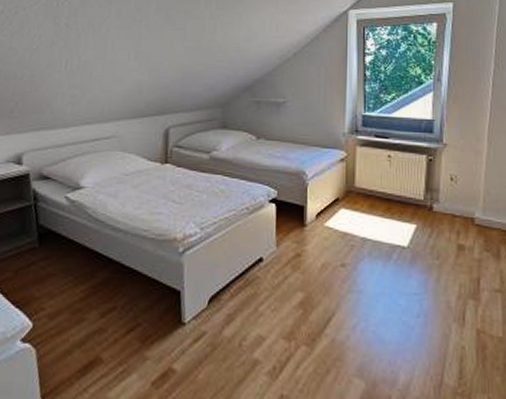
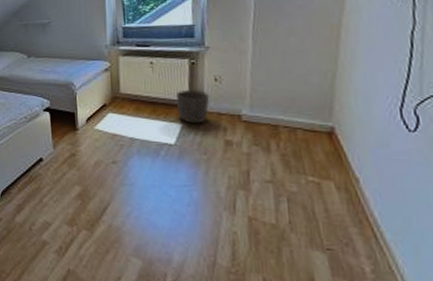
waste basket: none [413,188,445,225] -> present [177,90,210,124]

